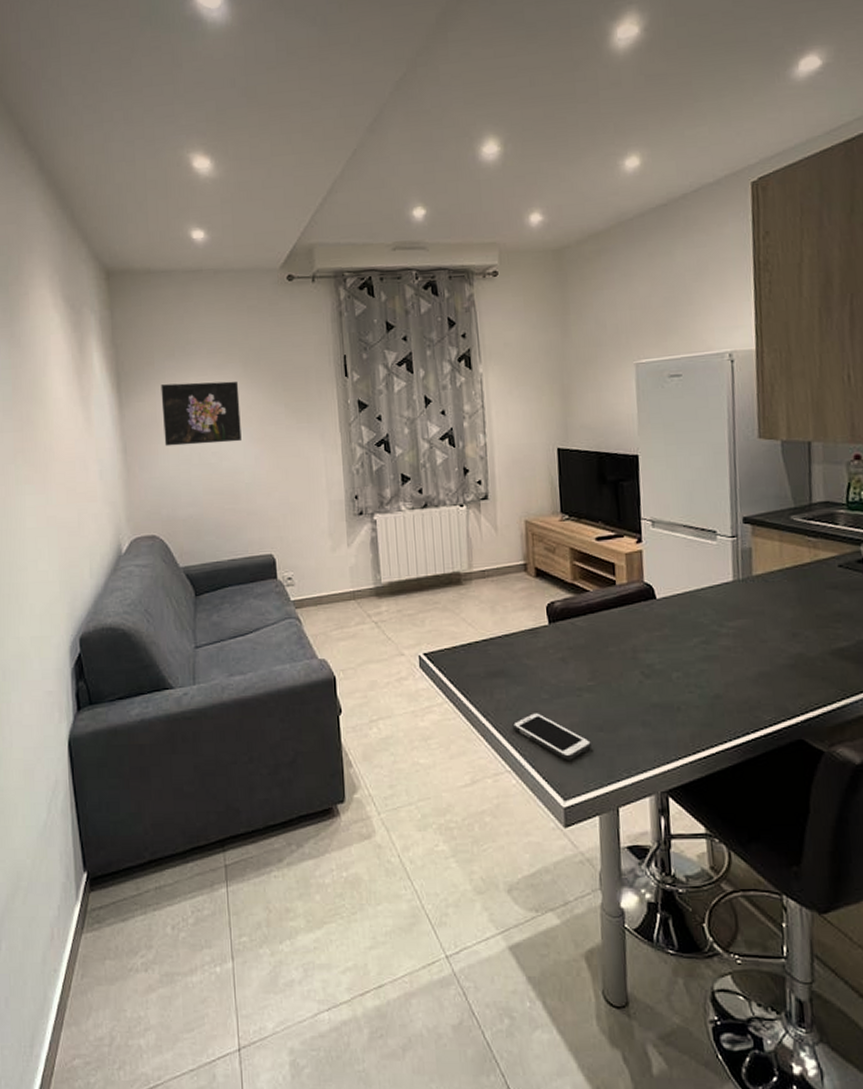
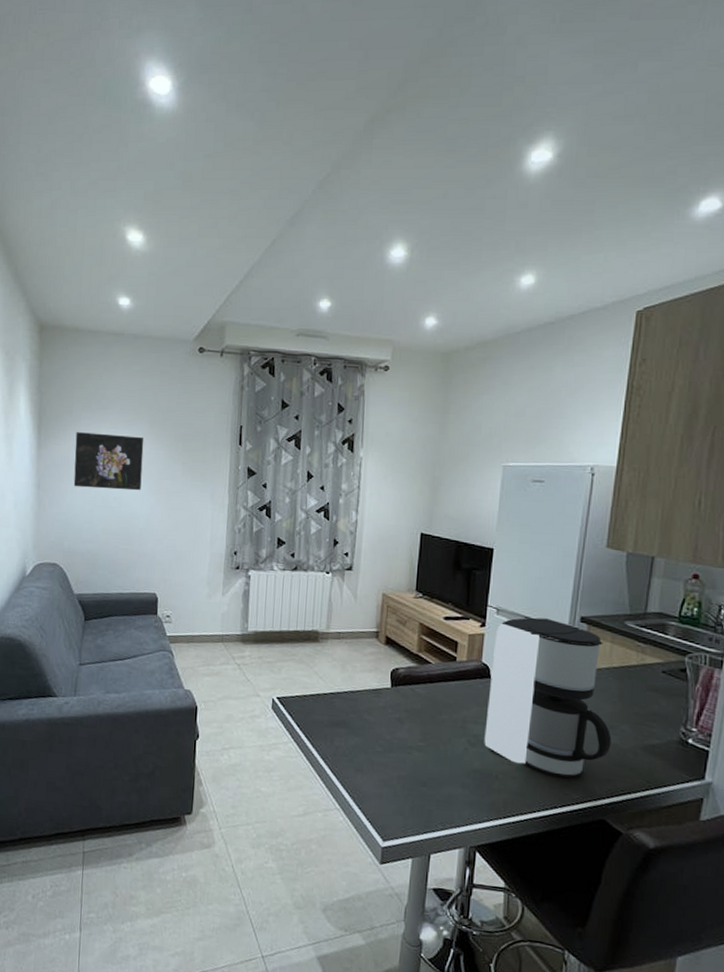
cell phone: present [512,712,593,760] -> none [346,761,415,807]
coffee maker: none [654,524,797,700] -> present [484,617,612,778]

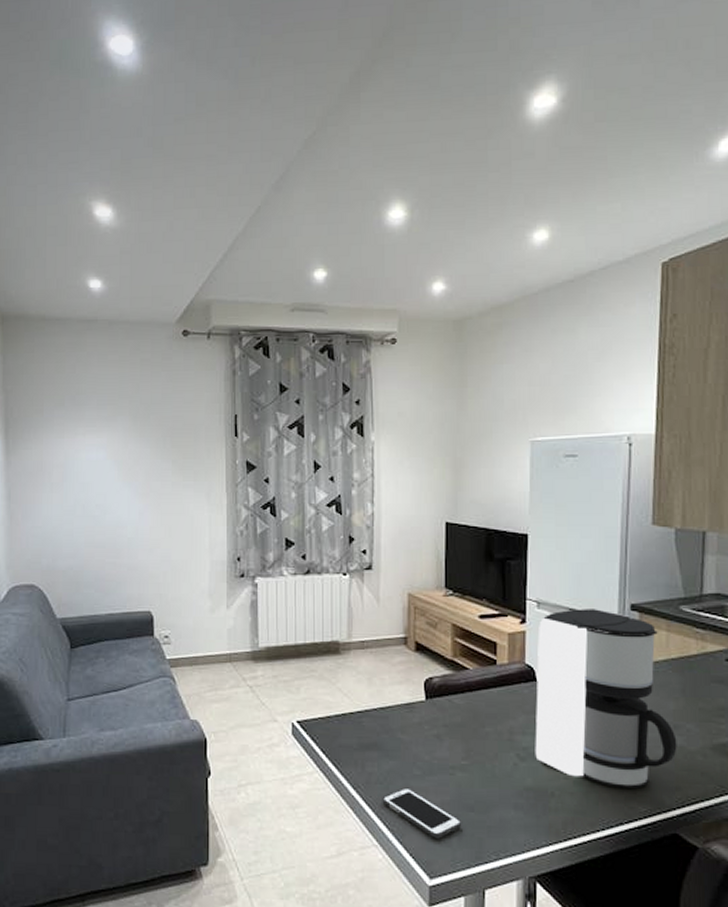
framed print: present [73,432,144,491] -> none [48,433,127,496]
cell phone: none [346,761,415,807] -> present [382,787,462,838]

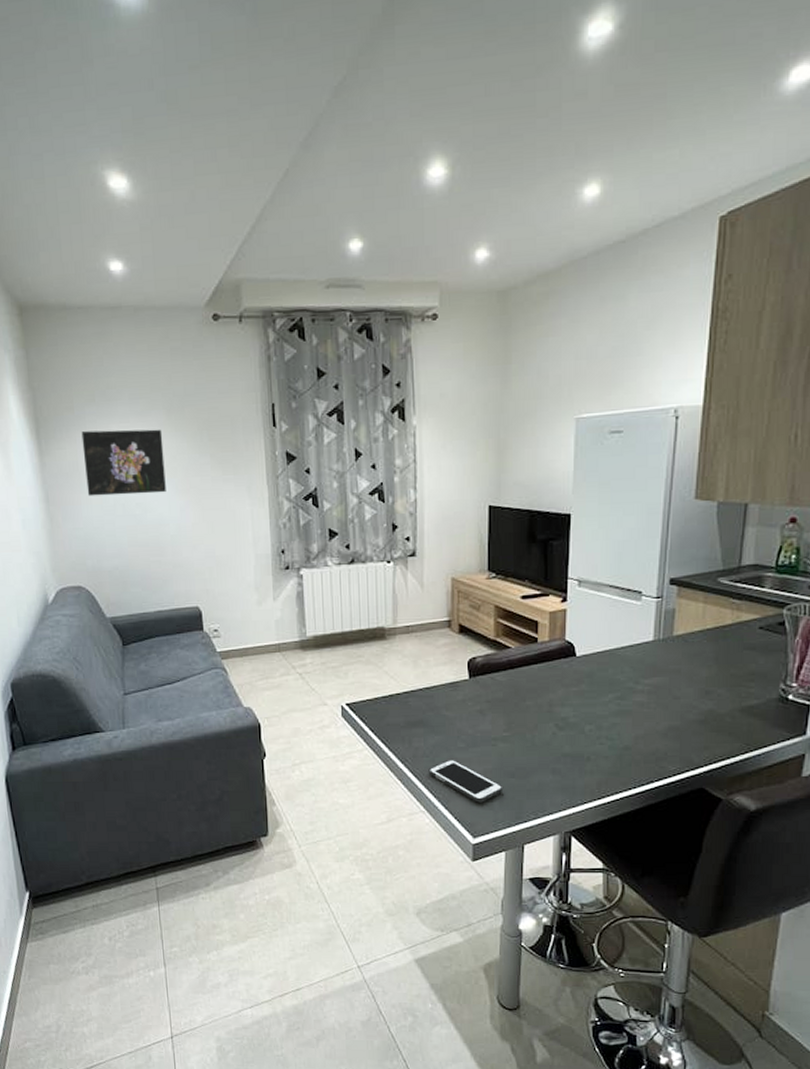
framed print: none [48,433,127,496] -> present [81,429,166,496]
coffee maker: present [535,609,677,790] -> none [573,585,708,751]

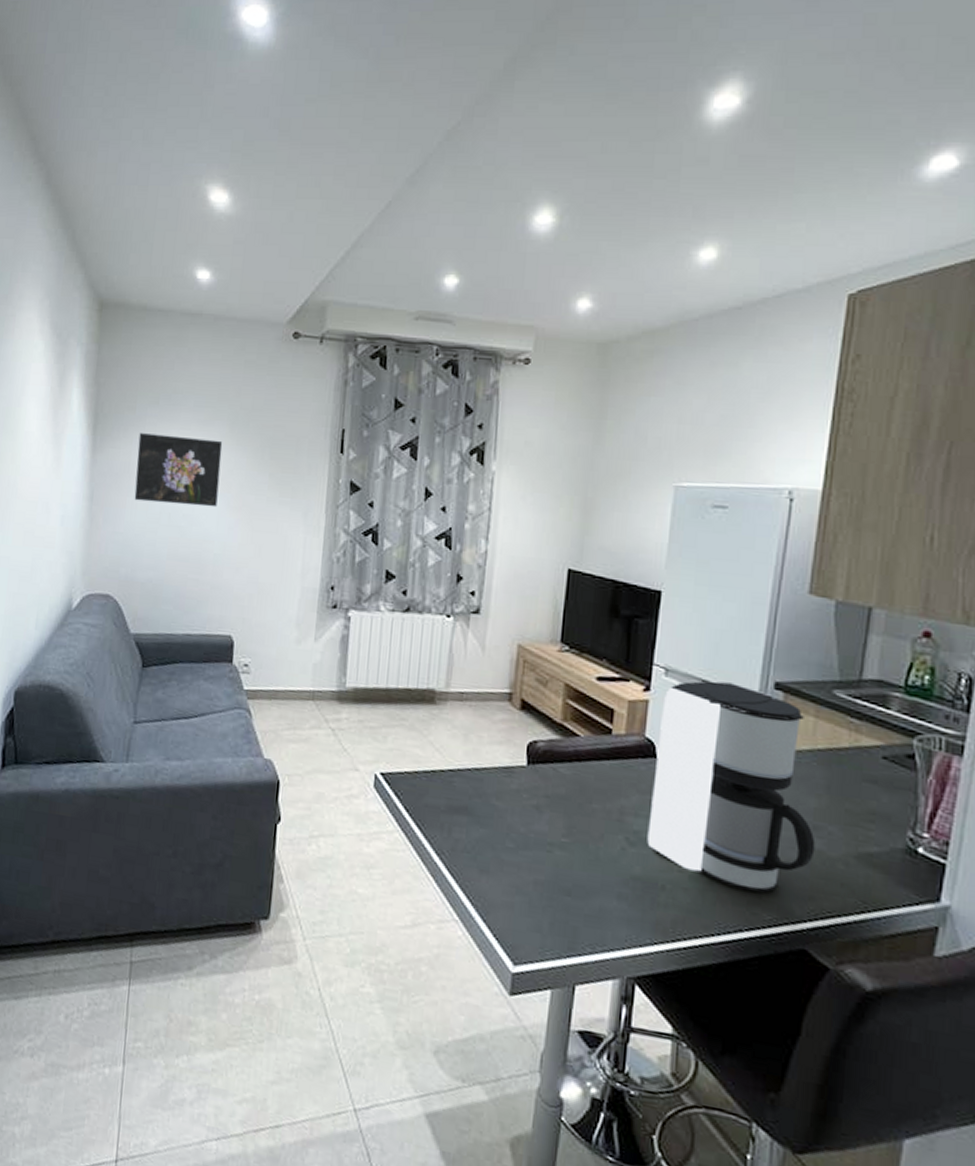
cell phone: present [428,759,504,803] -> none [467,860,556,922]
coffee maker: none [573,585,708,751] -> present [647,680,816,893]

